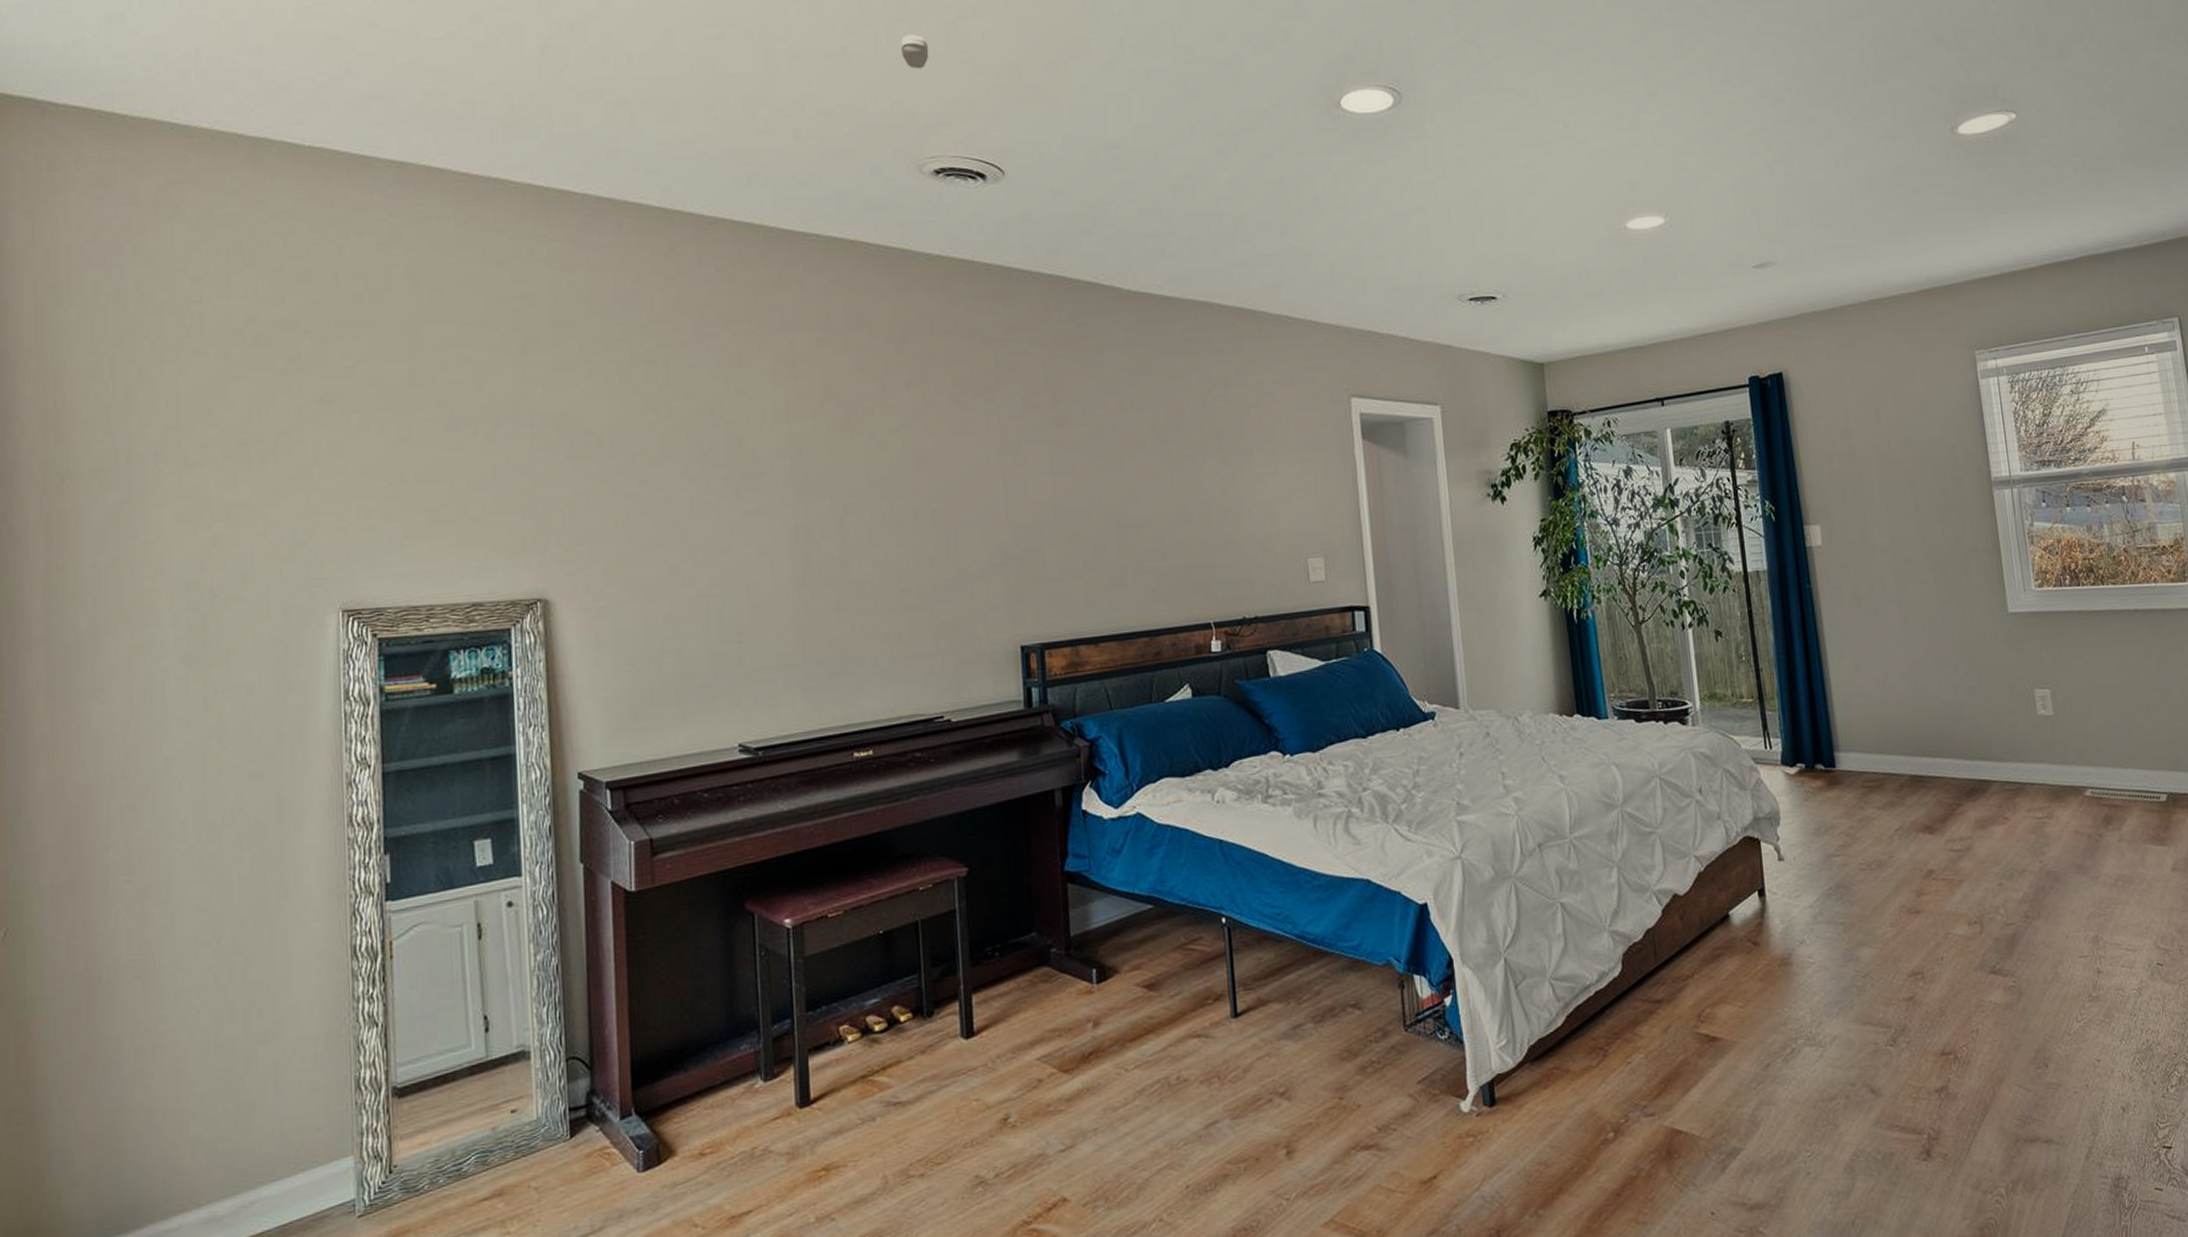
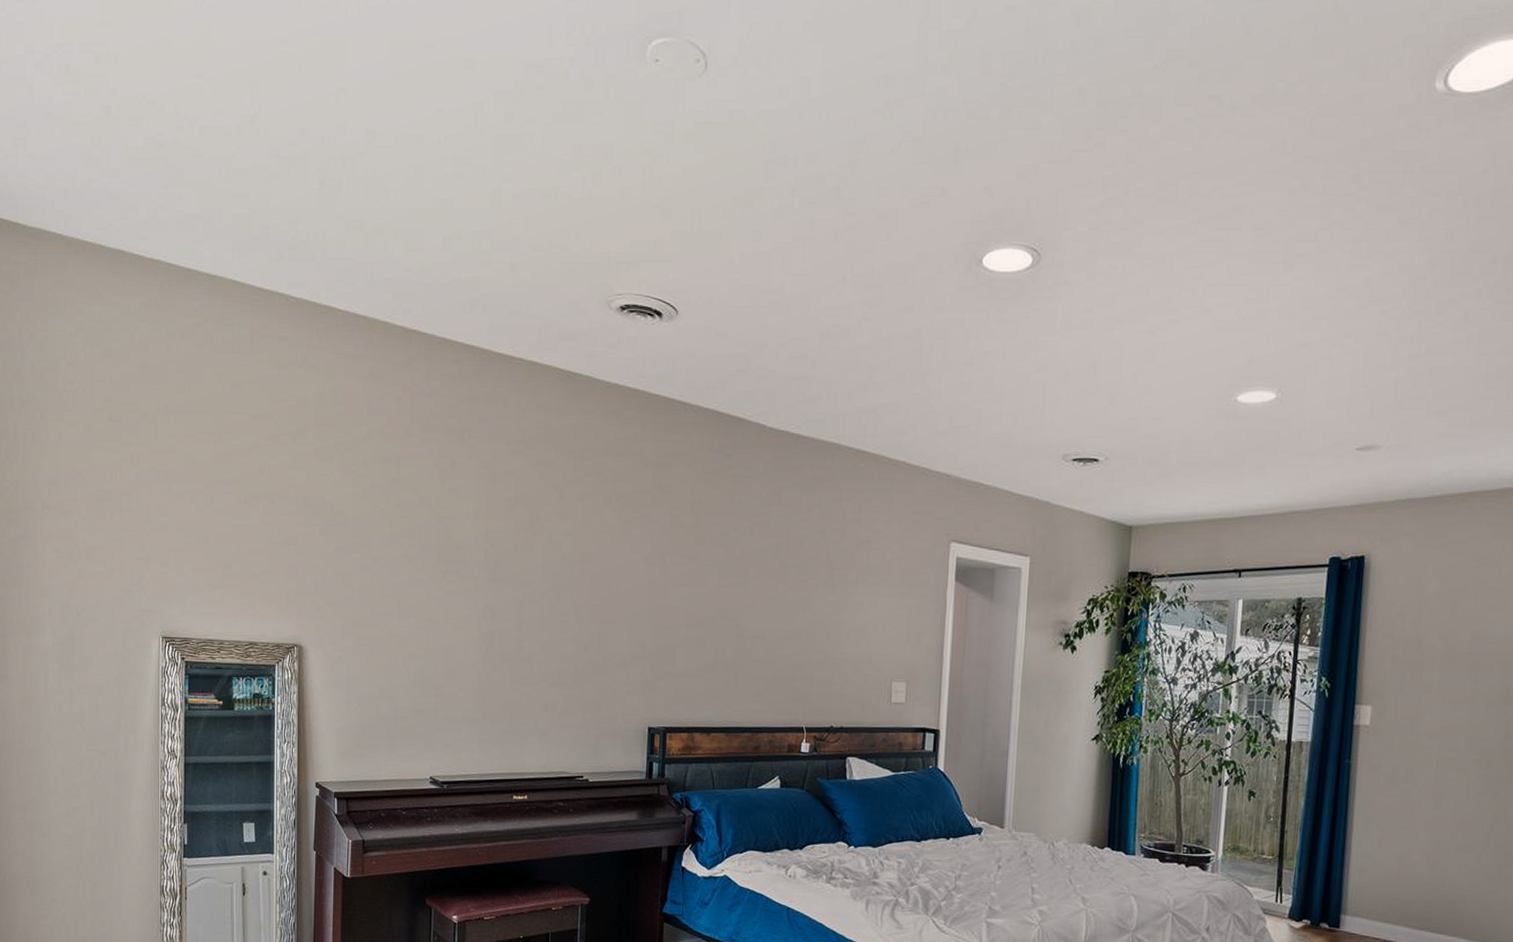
smoke detector: present [901,34,929,69] -> none [604,178,627,212]

